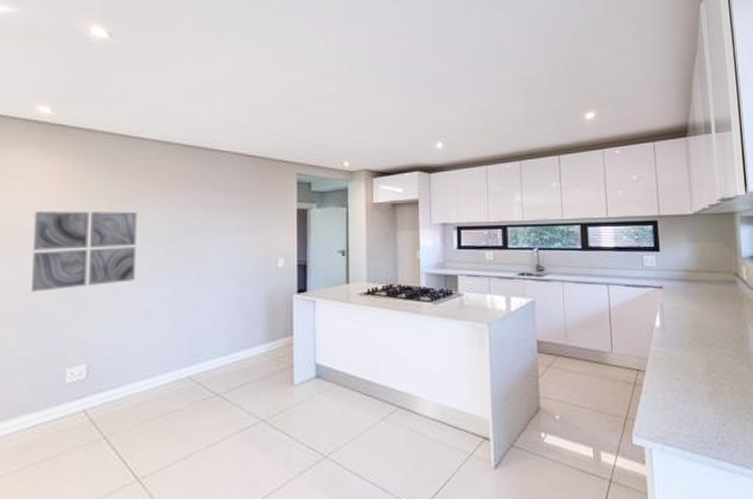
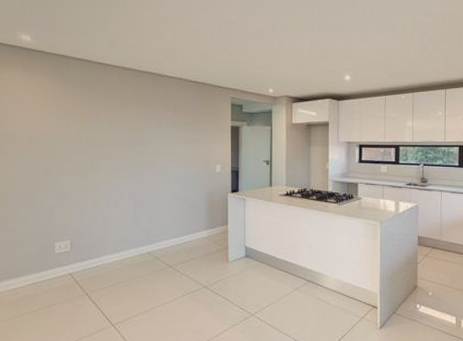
wall art: present [30,211,137,292] -> none [23,121,105,184]

